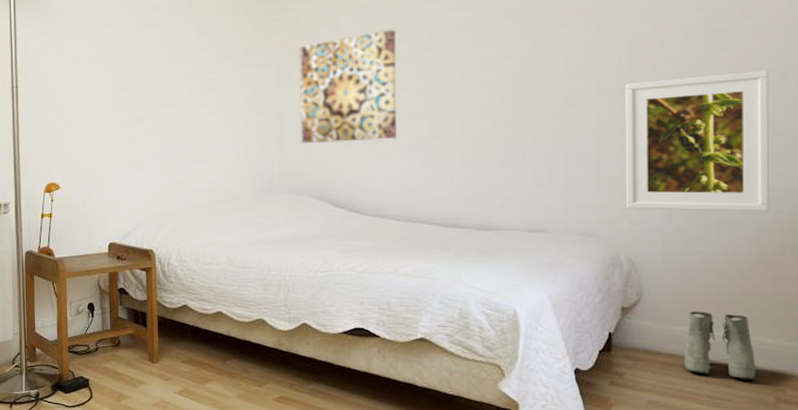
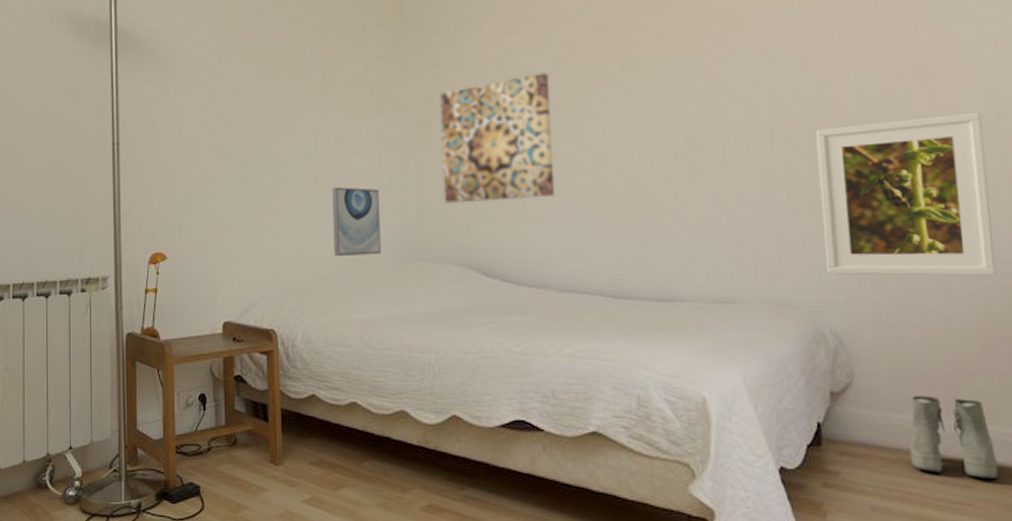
wall art: none [204,128,246,189] -> present [332,187,381,257]

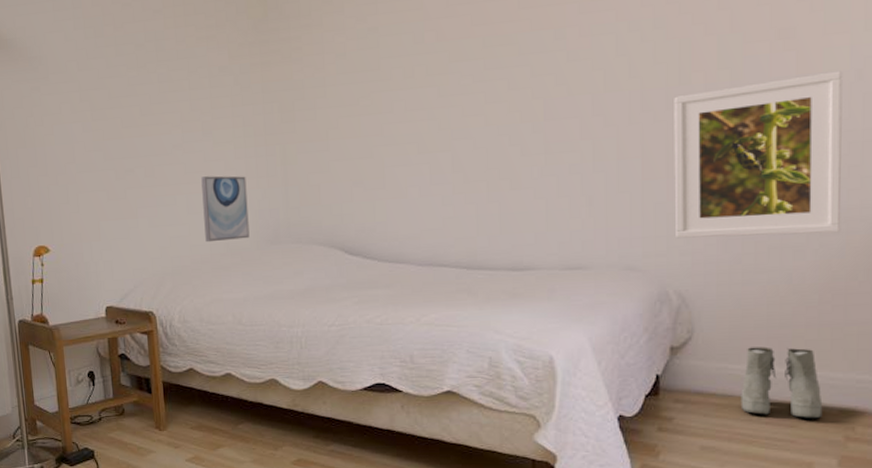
wall art: present [440,73,554,204] -> none [302,52,414,187]

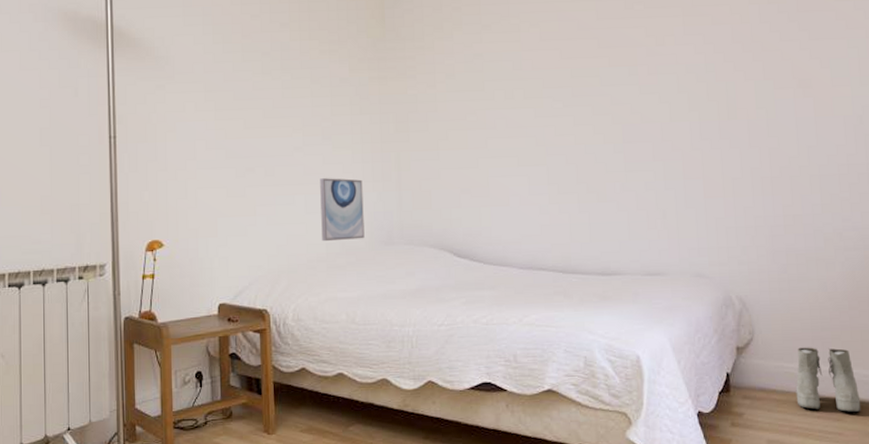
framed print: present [674,70,843,239] -> none [725,115,860,250]

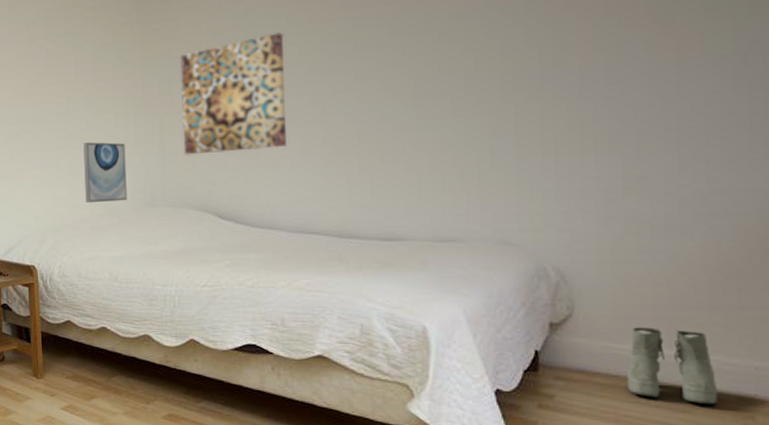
wall art: none [416,77,515,193] -> present [180,32,286,155]

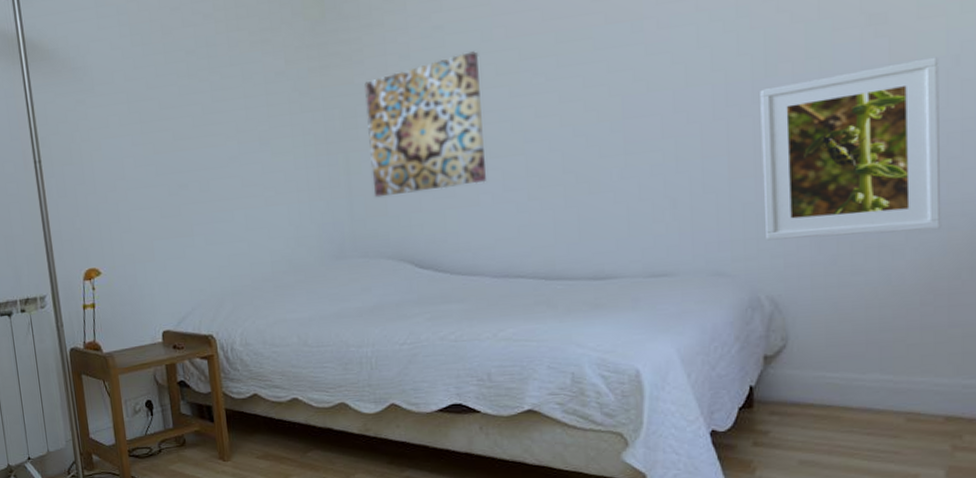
wall art: present [83,142,127,203] -> none [260,187,313,260]
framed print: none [548,55,731,216] -> present [760,56,942,241]
boots: present [627,327,718,405] -> none [840,352,928,428]

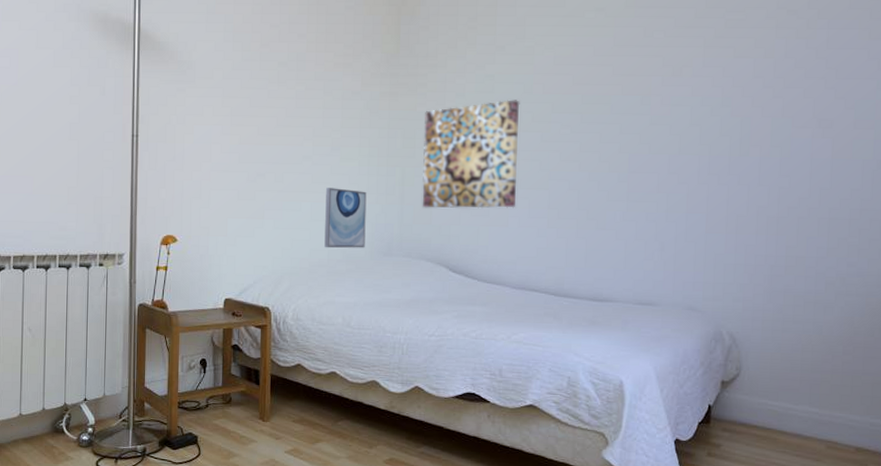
wall art: none [260,187,313,260] -> present [324,188,367,248]
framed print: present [760,56,942,241] -> none [731,159,868,295]

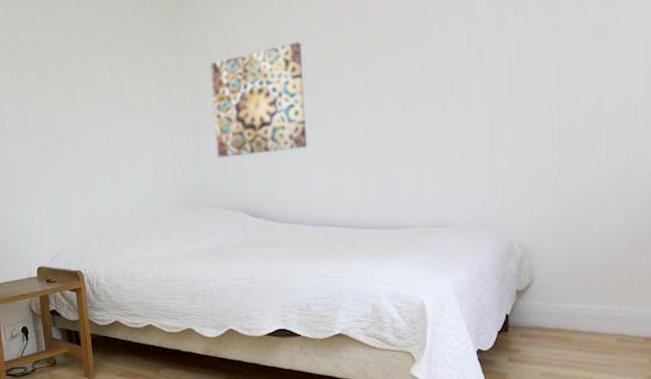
wall art: present [324,188,367,248] -> none [122,148,167,208]

